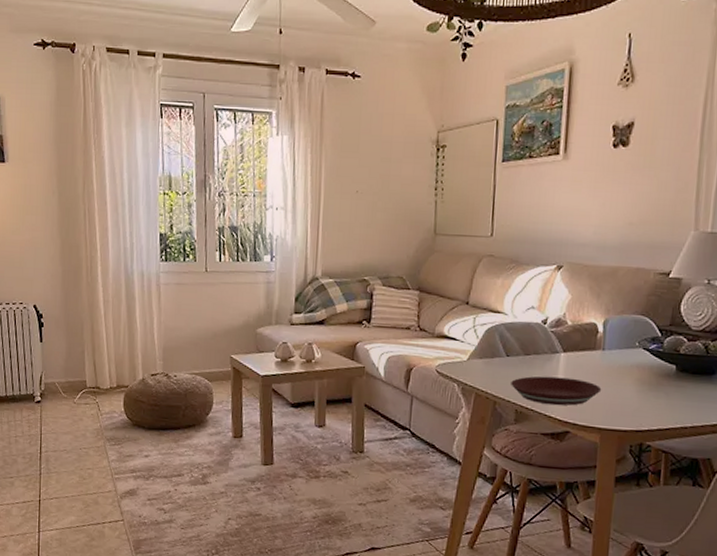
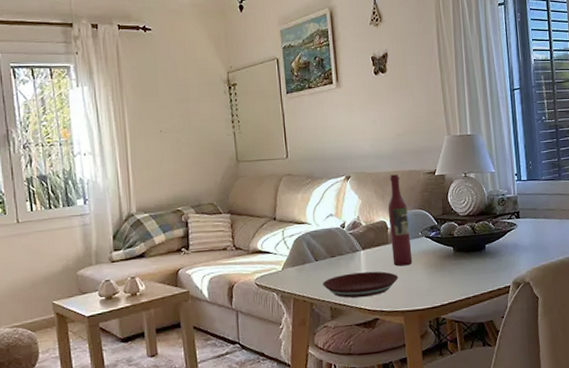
wine bottle: none [597,270,627,378] -> present [387,174,413,266]

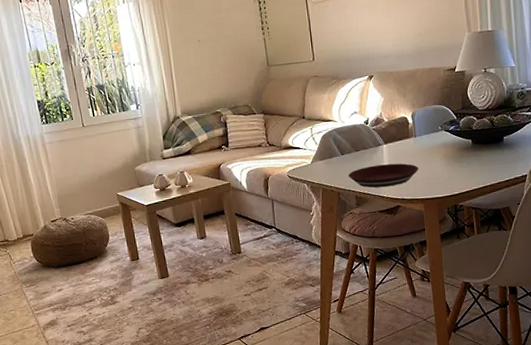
wine bottle: present [387,174,413,266] -> none [409,72,432,158]

